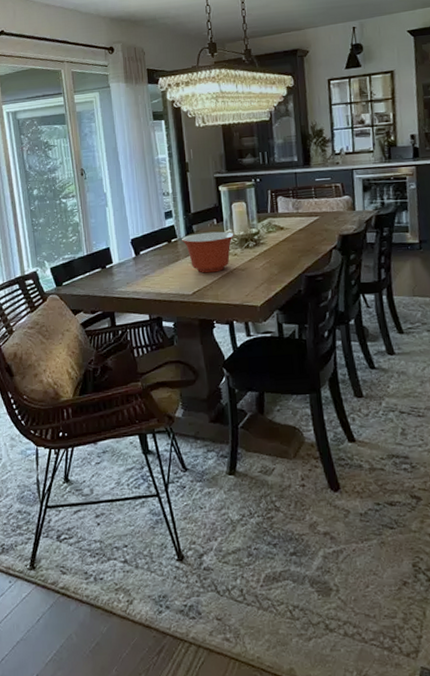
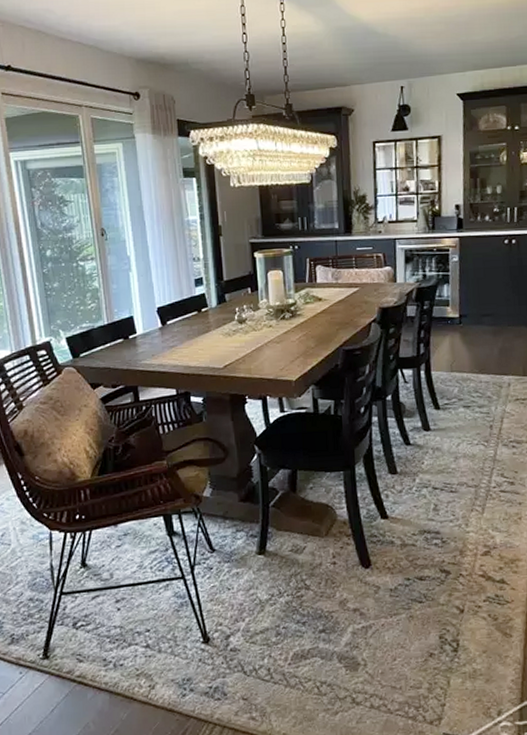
mixing bowl: present [182,231,234,273] -> none [213,301,270,346]

